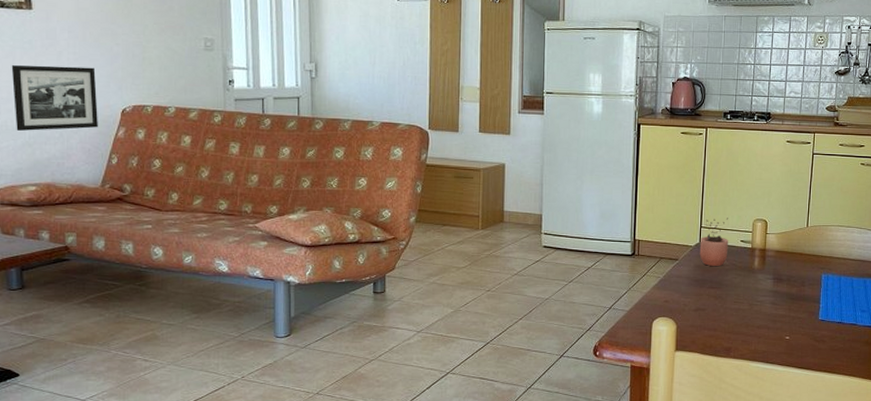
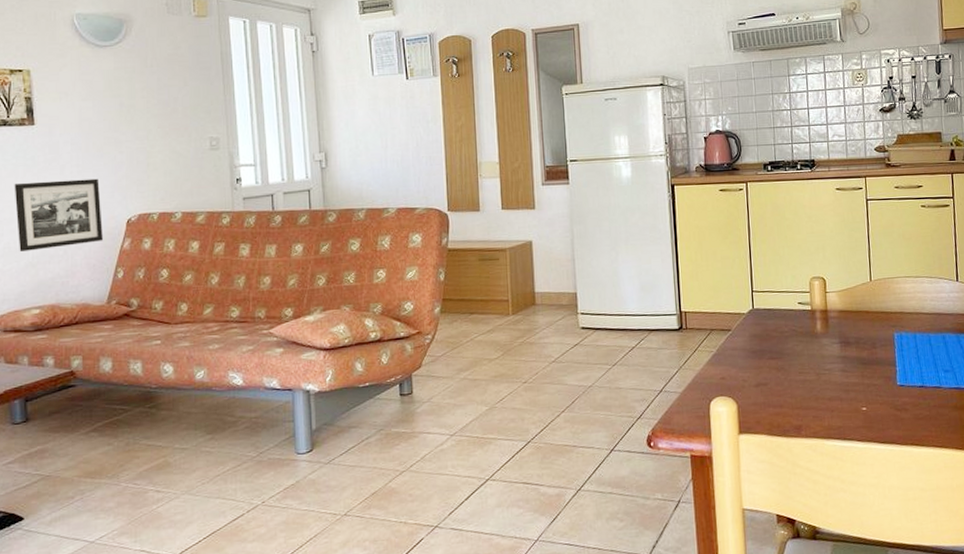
cocoa: present [699,218,729,266] -> none [753,278,786,334]

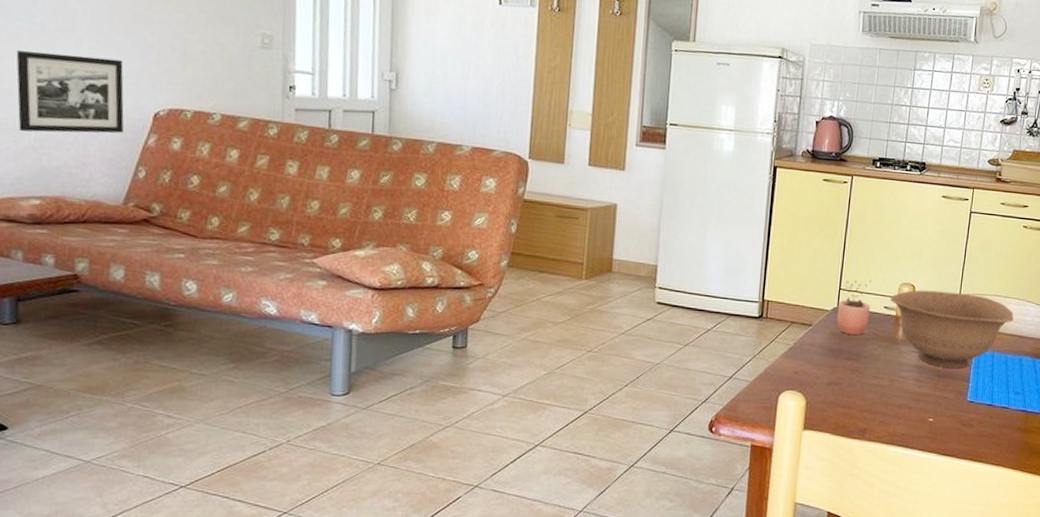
cocoa: none [753,278,786,334] -> present [836,280,872,335]
bowl: none [803,279,929,355] -> present [890,290,1014,368]

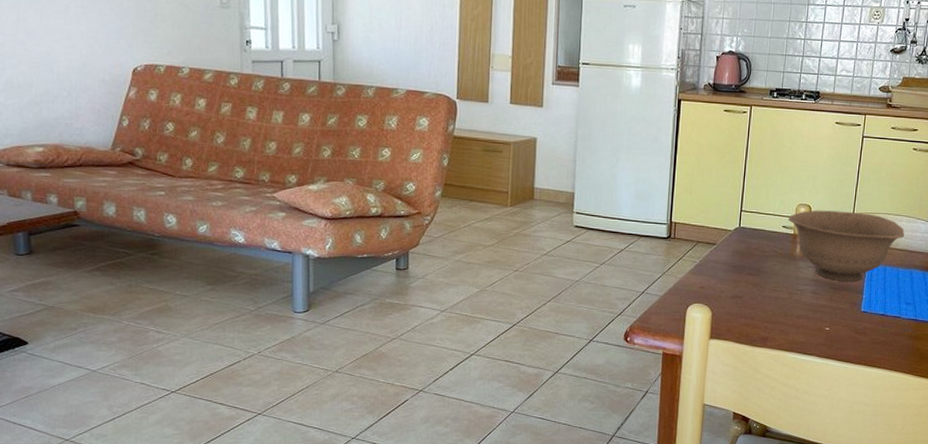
picture frame: present [16,51,124,134] -> none [16,18,108,89]
cocoa: present [836,280,872,335] -> none [738,202,771,252]

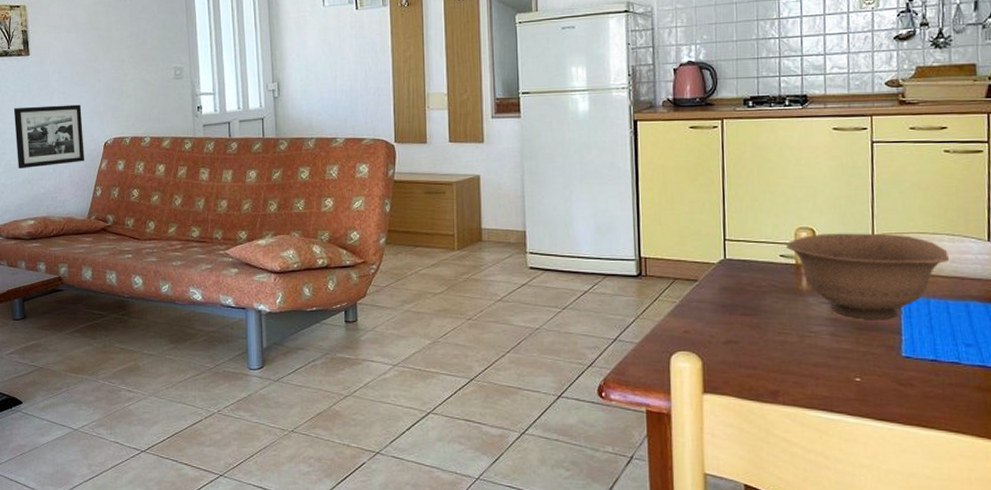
picture frame: none [16,18,108,89] -> present [13,104,84,168]

